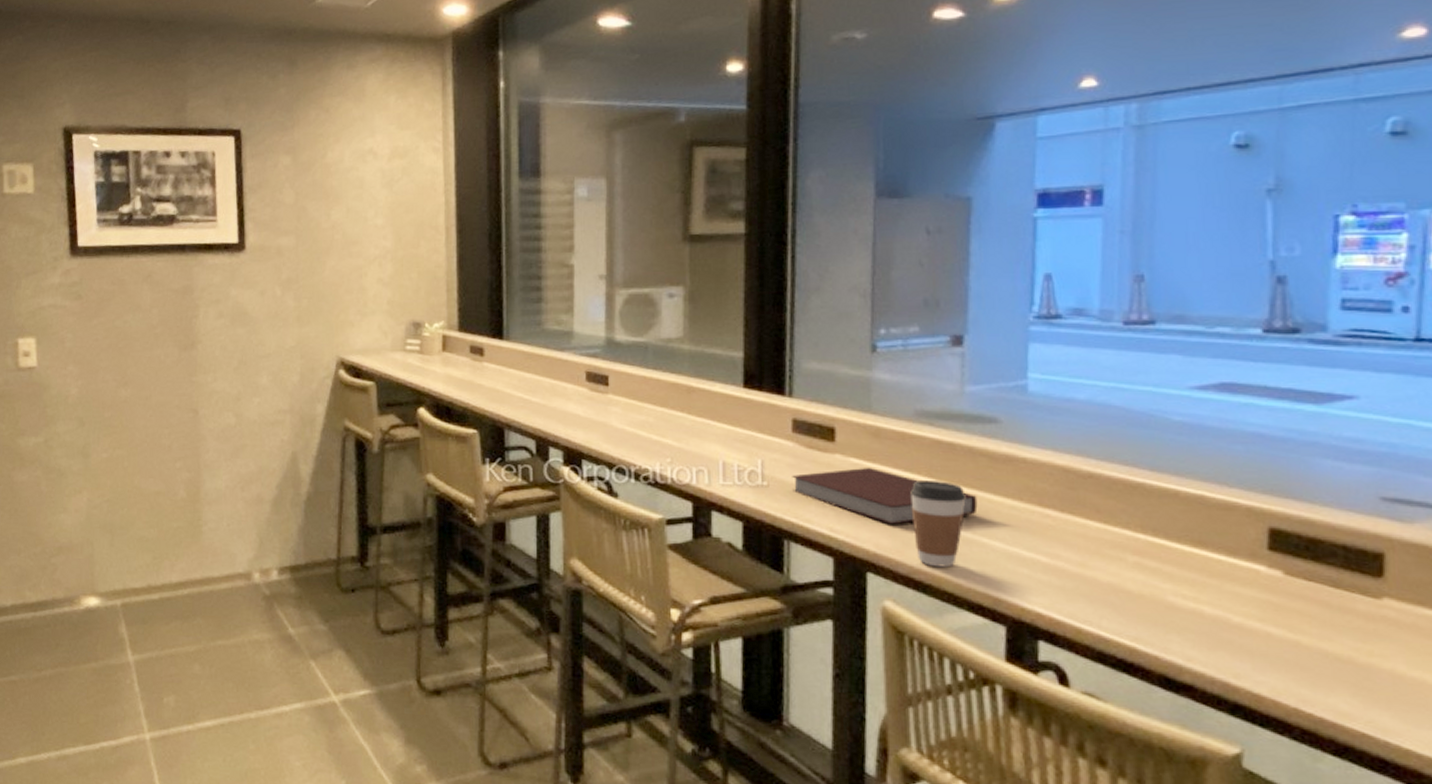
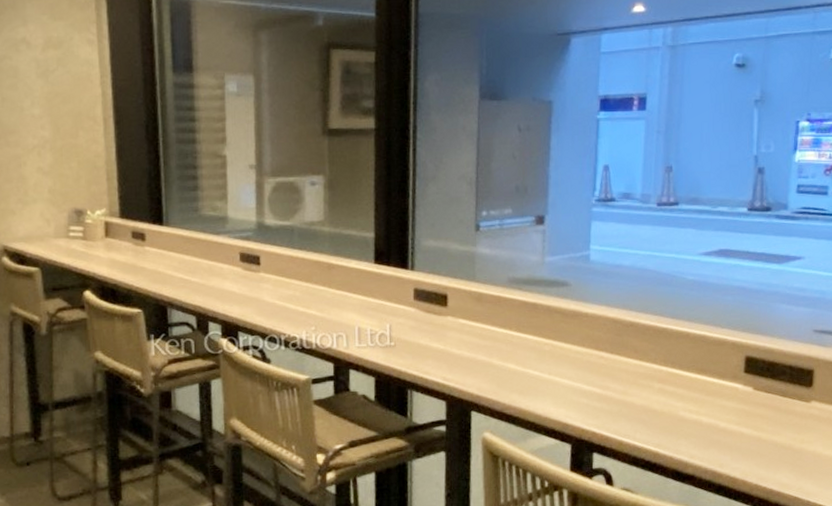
notebook: present [792,467,978,525] -> none [414,326,553,372]
coffee cup: present [910,479,966,568] -> none [504,334,544,403]

